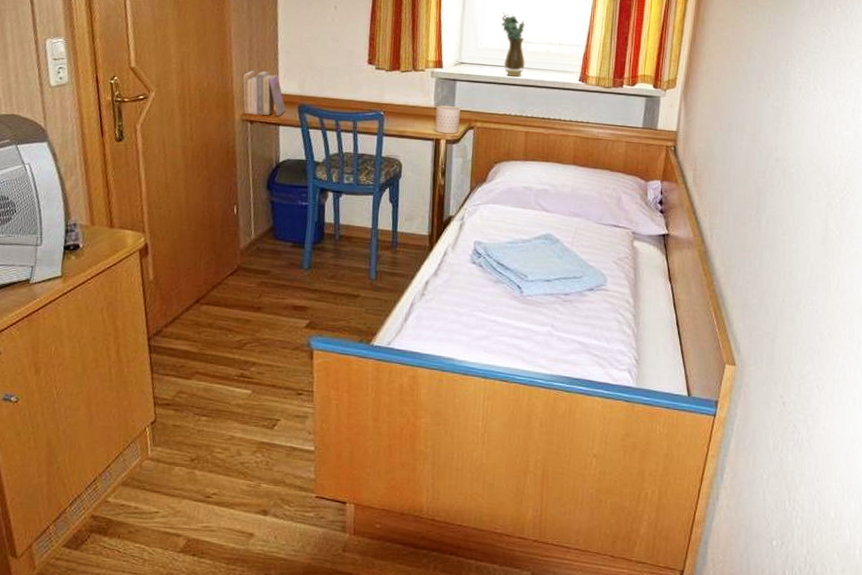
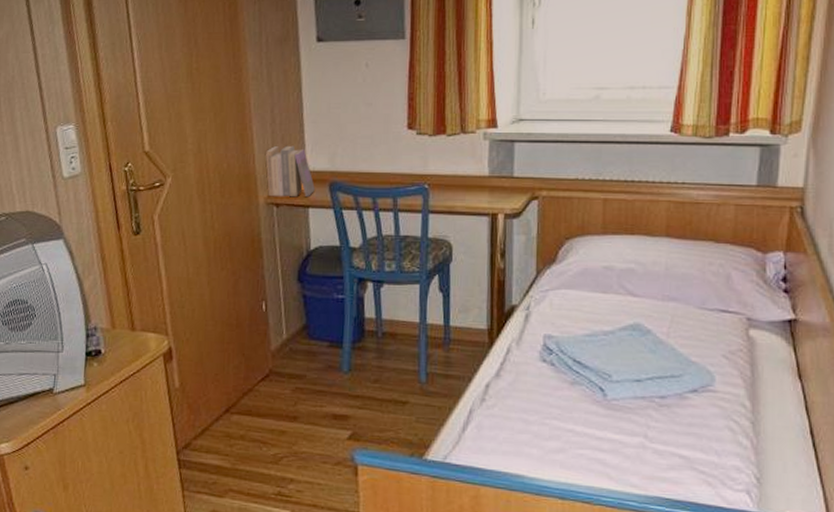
mug: present [435,105,460,134] -> none [490,173,521,207]
vase: present [501,12,525,77] -> none [569,54,600,132]

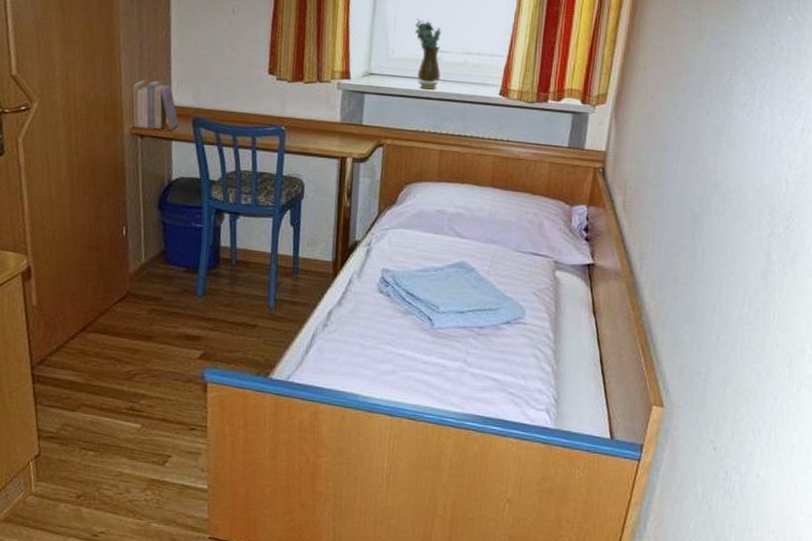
vase: none [569,54,600,132] -> present [415,18,441,90]

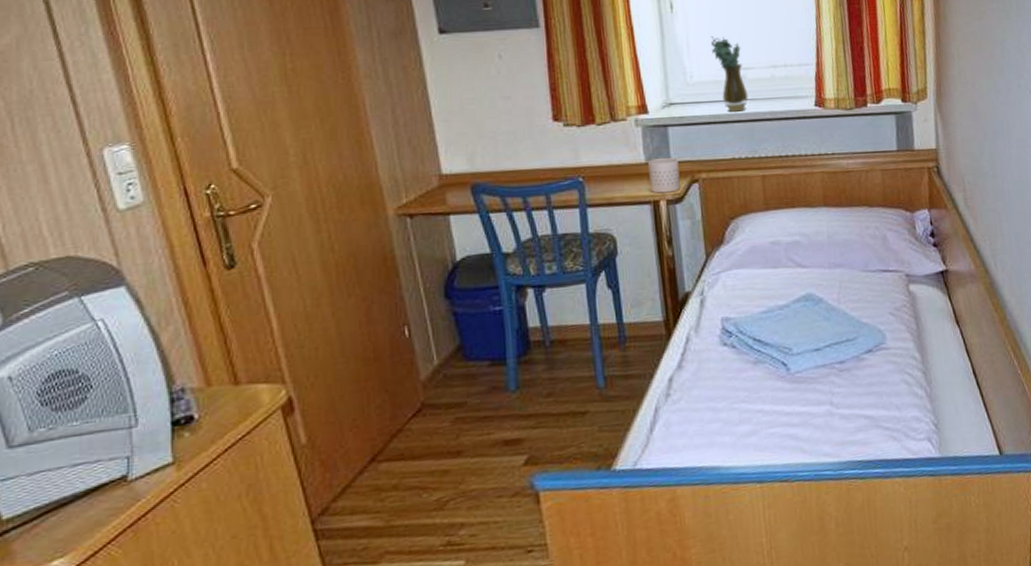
books: present [132,80,179,130] -> none [391,148,454,208]
mug: none [341,120,369,152] -> present [648,157,681,194]

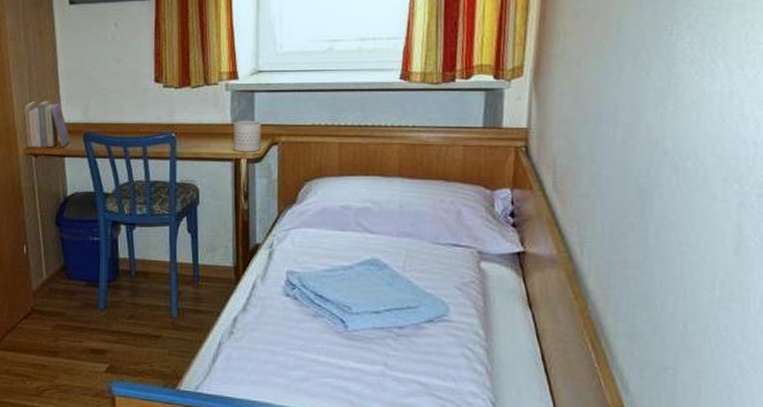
books: none [391,148,454,208] -> present [24,100,70,148]
vase: present [711,36,749,112] -> none [303,9,334,81]

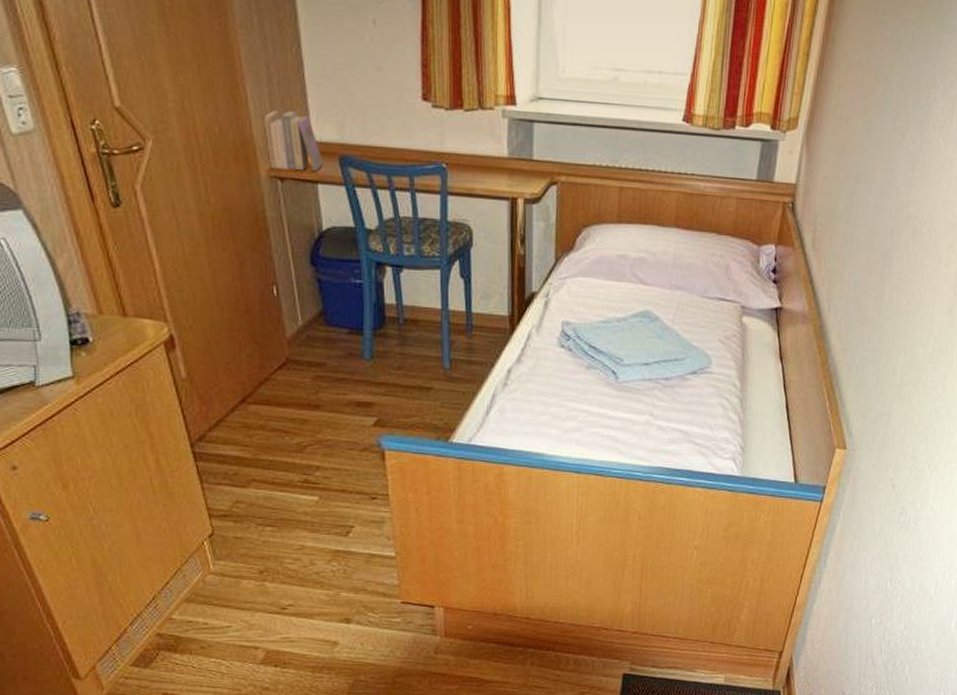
mug: present [234,121,261,152] -> none [510,154,540,192]

